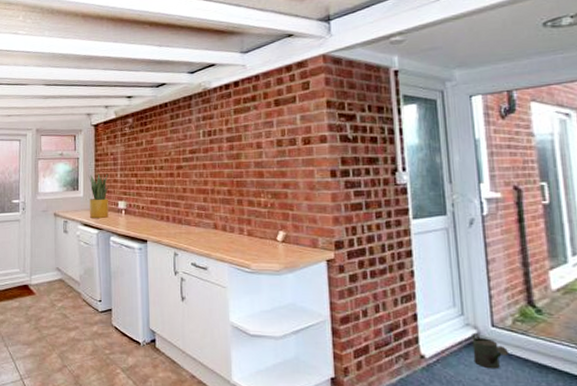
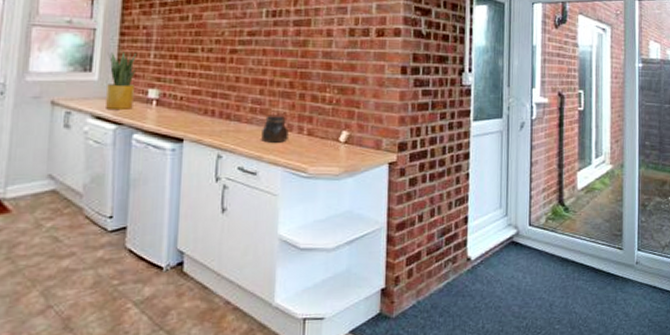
jar: none [208,218,231,242] -> present [261,115,289,143]
watering can: present [472,334,508,369] -> none [511,233,540,266]

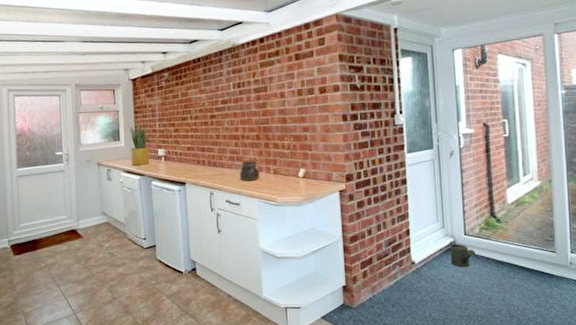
watering can: none [511,233,540,266] -> present [450,241,476,268]

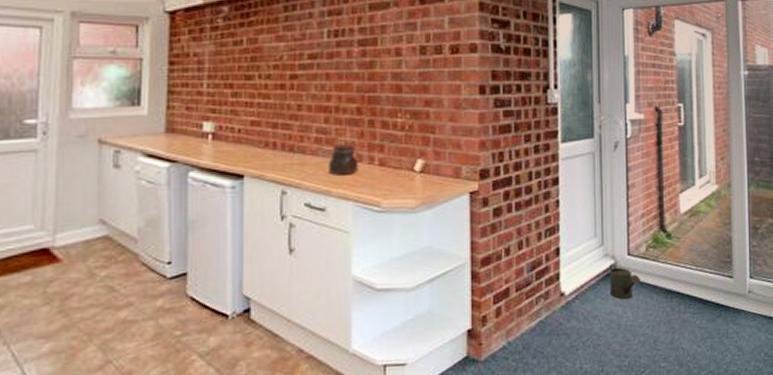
planter: present [128,124,150,166] -> none [156,82,189,147]

